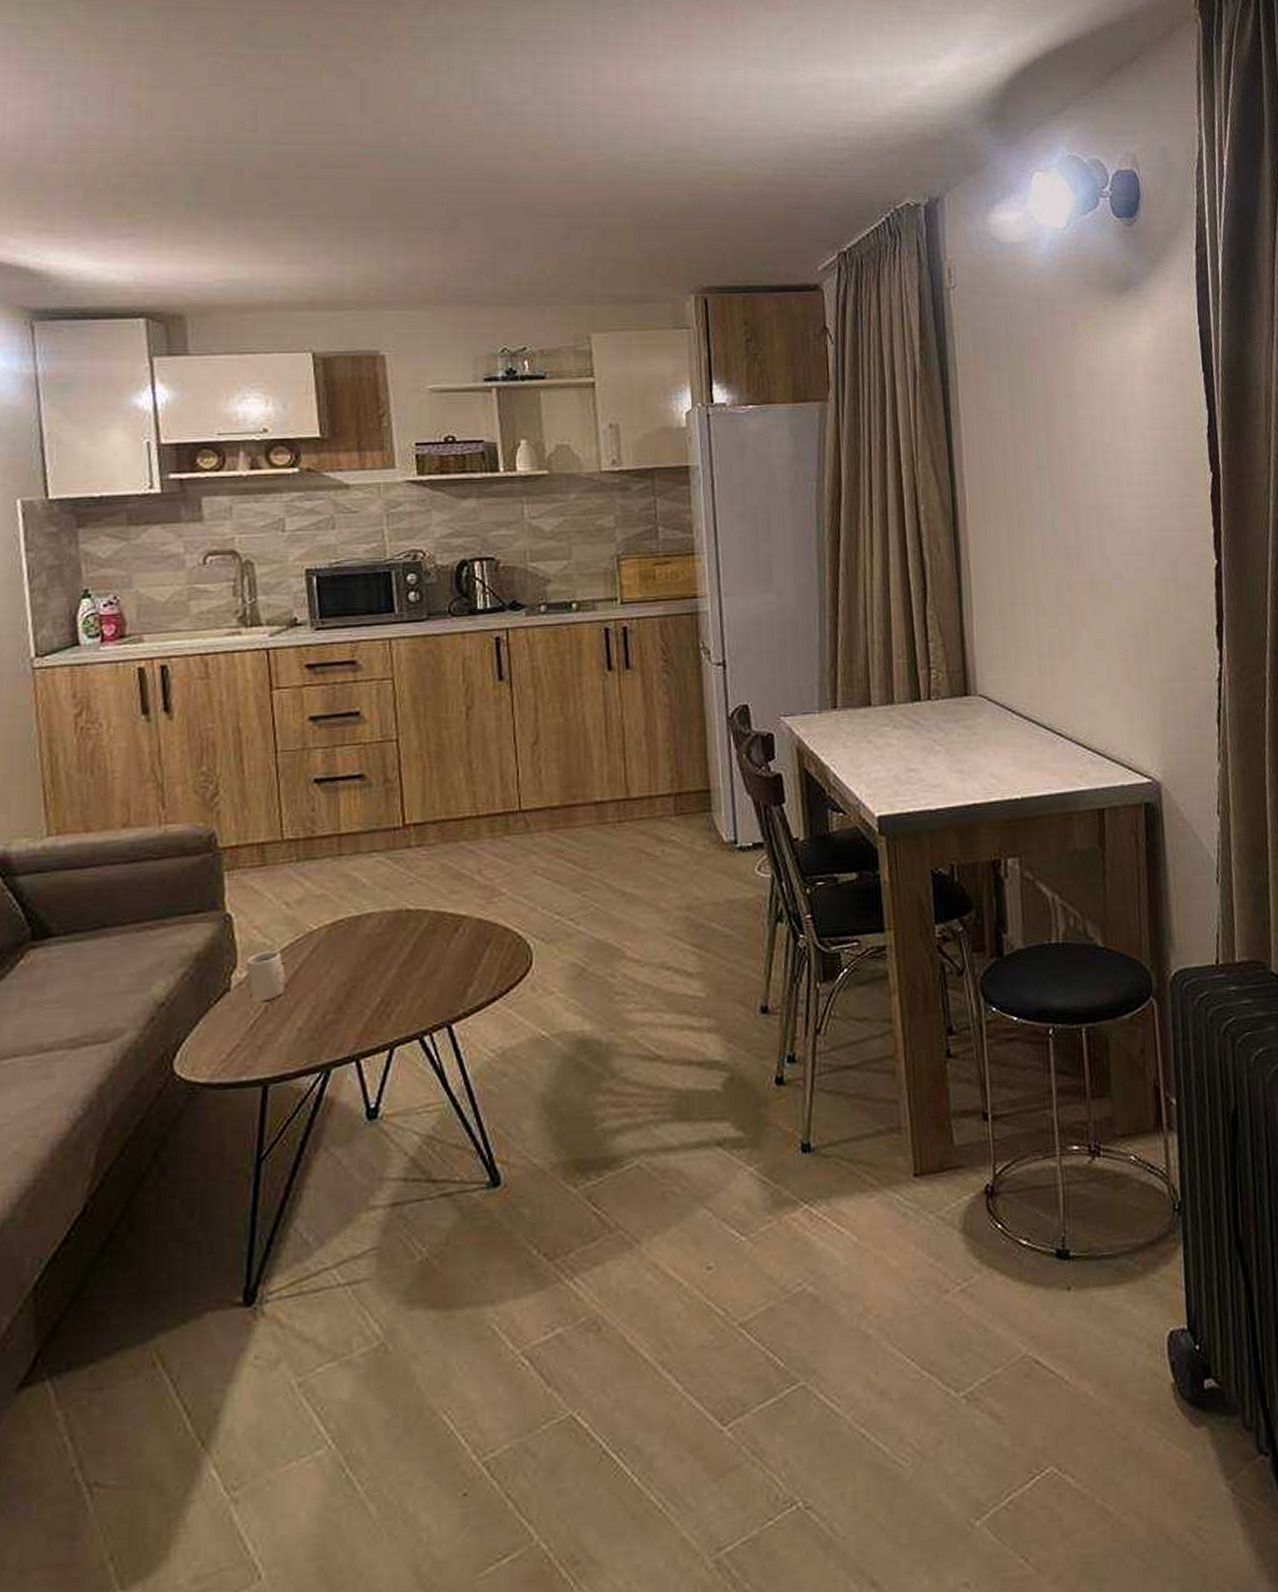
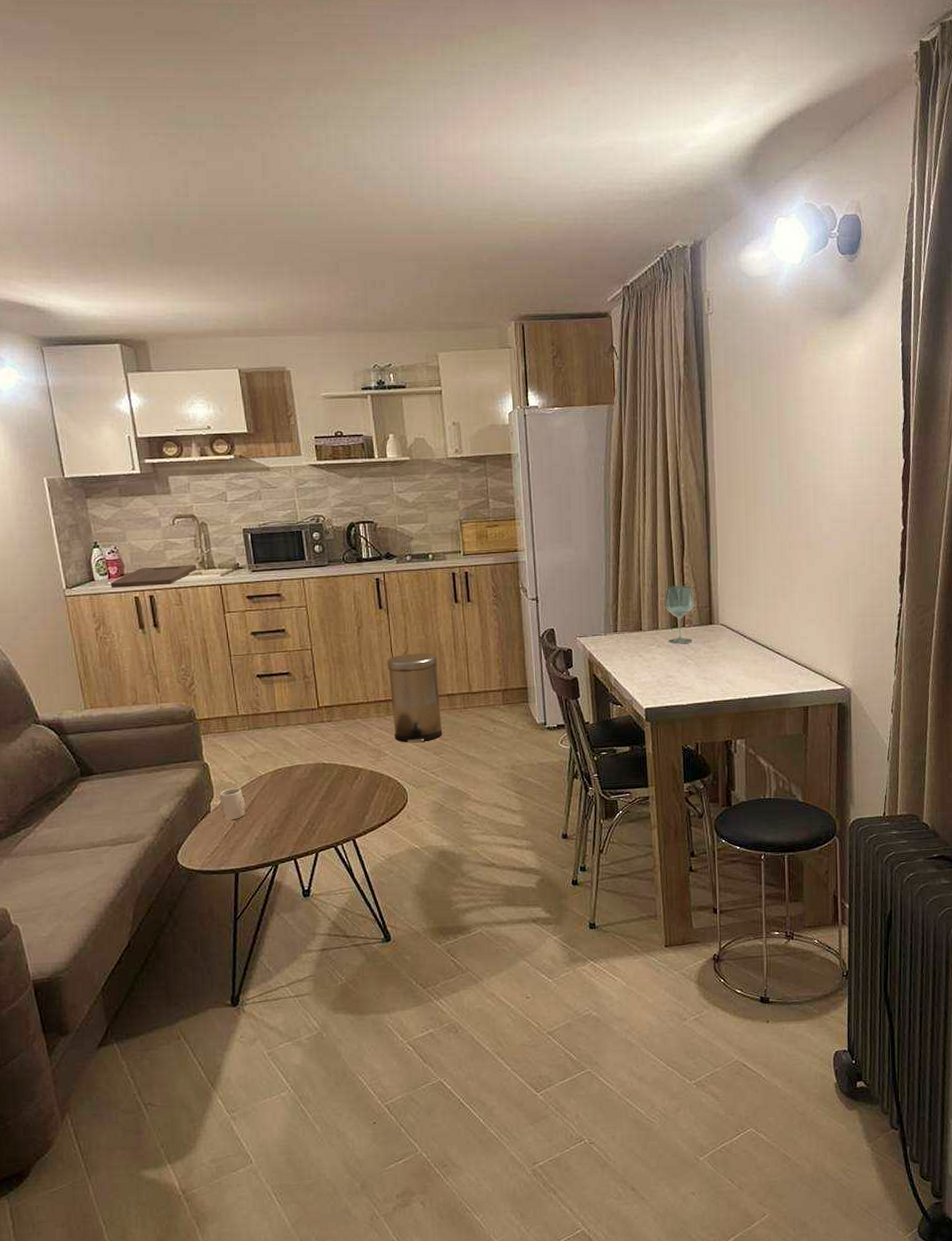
cutting board: none [103,620,234,655] -> present [110,564,197,588]
pedal bin: none [507,742,587,876] -> present [387,653,443,743]
wine glass: none [900,642,944,725] -> present [663,585,696,644]

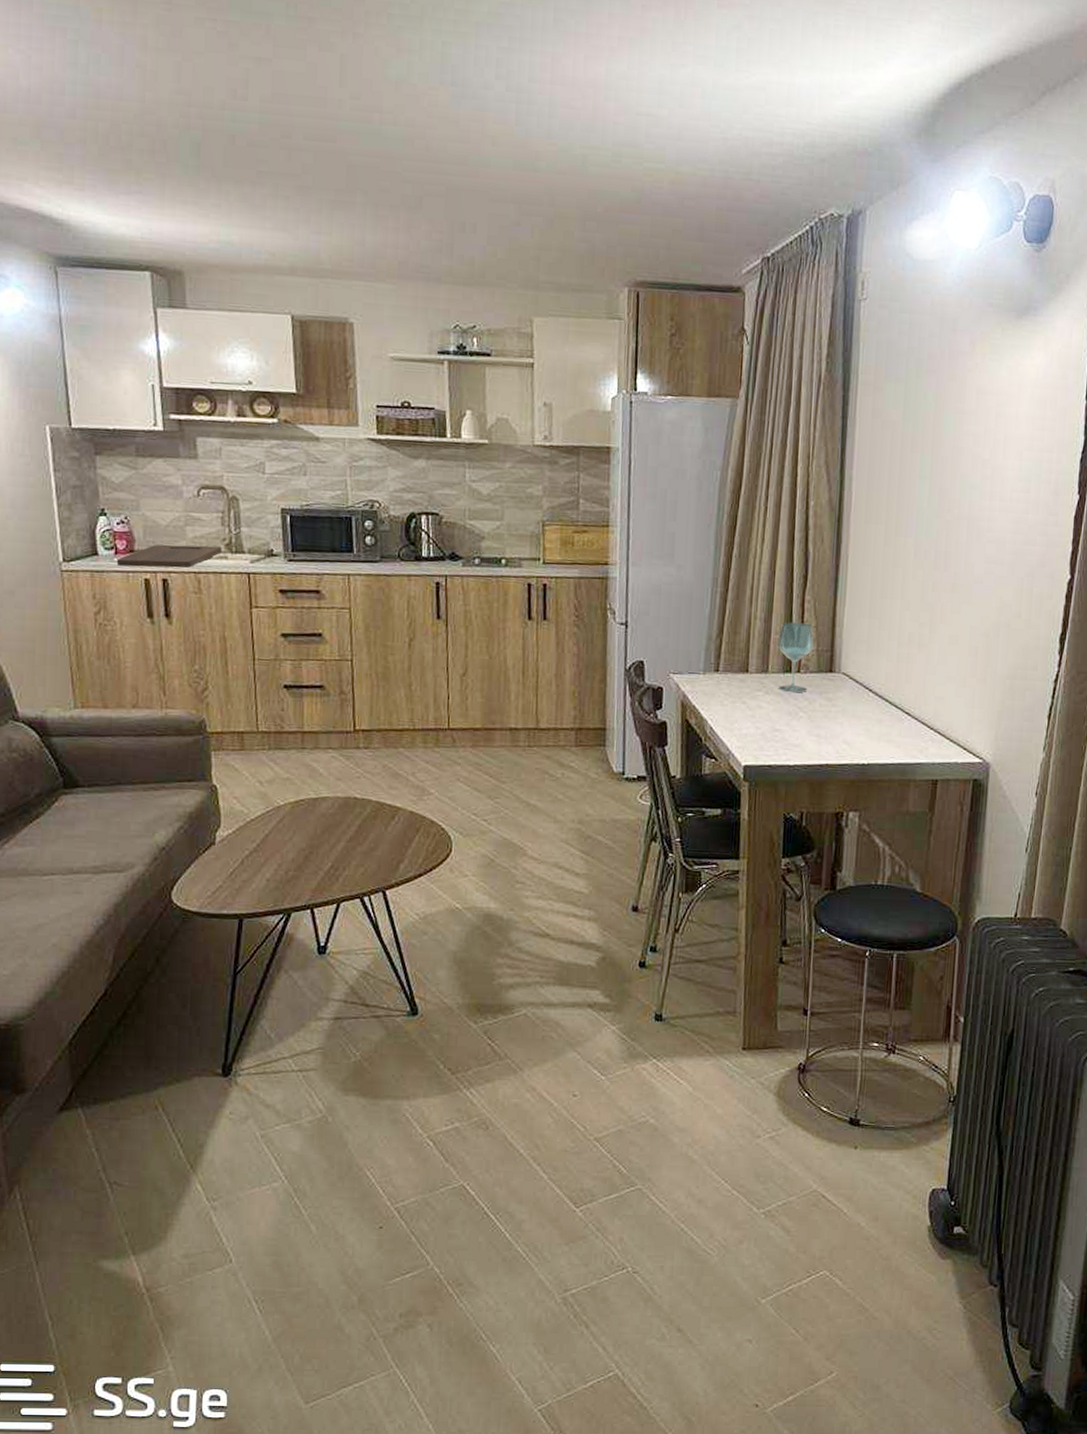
mug: present [220,788,245,820] -> none [228,817,257,855]
pedal bin: present [387,653,443,743] -> none [440,675,501,783]

